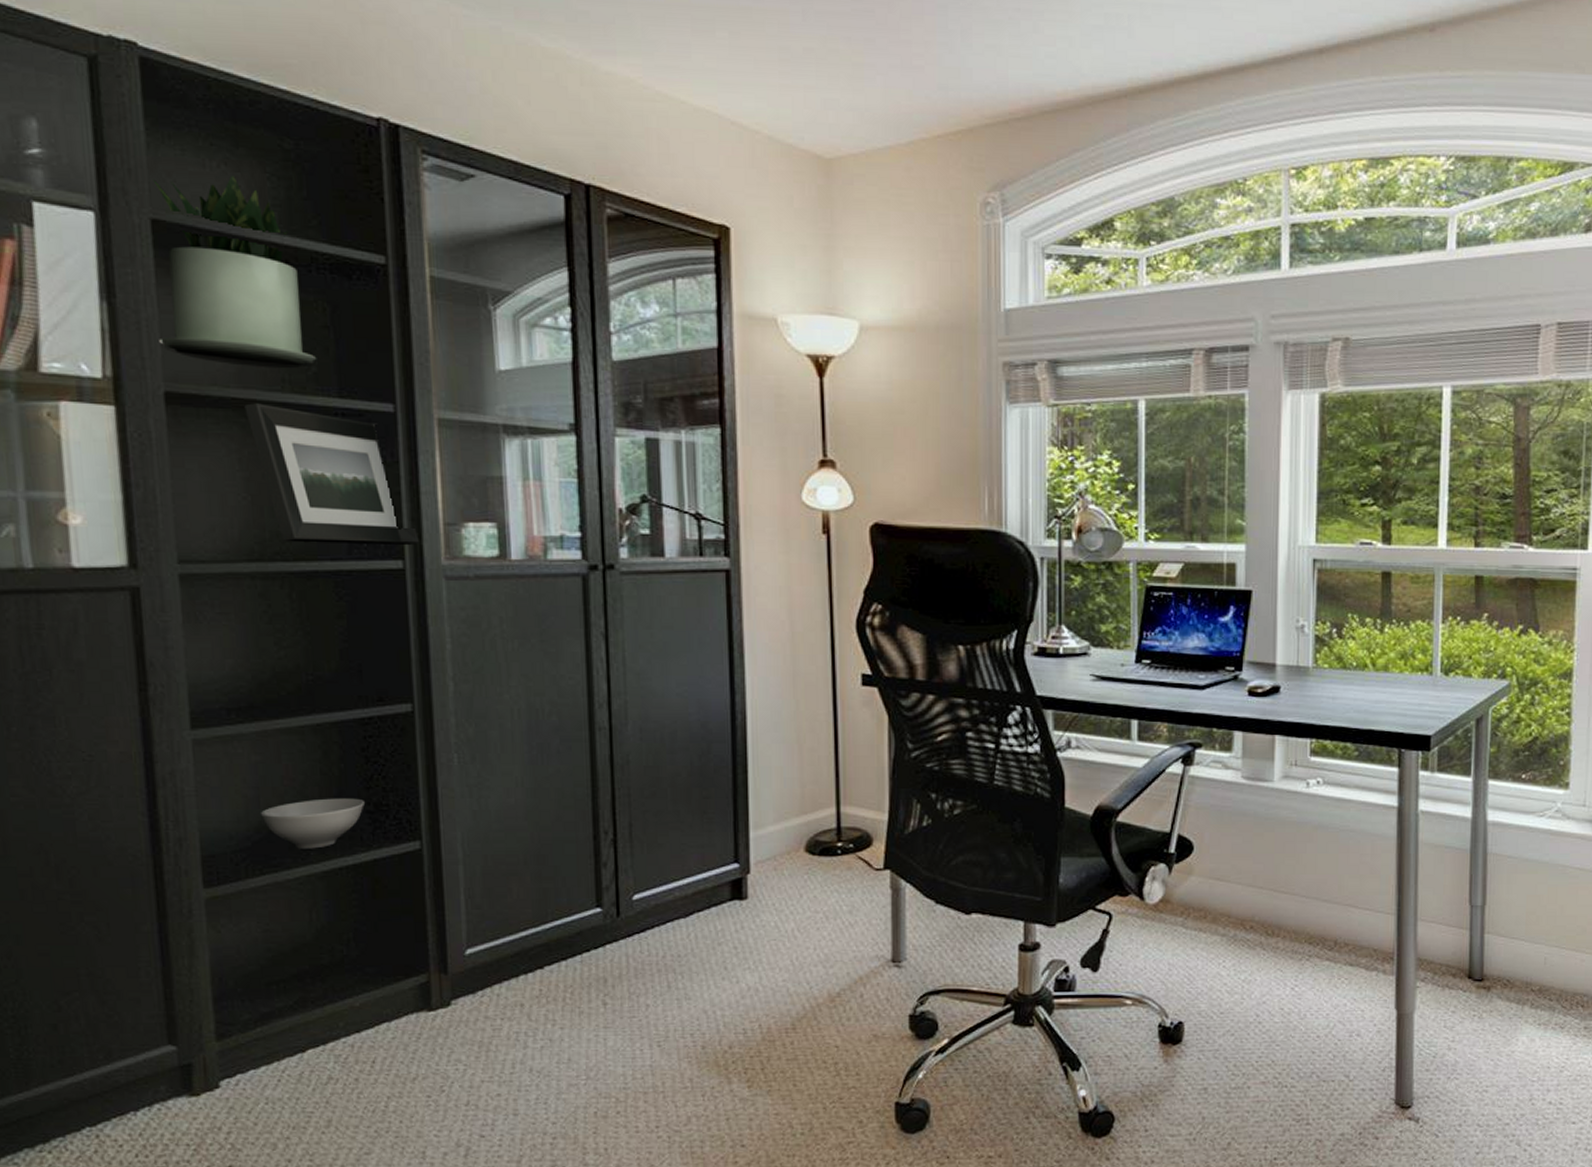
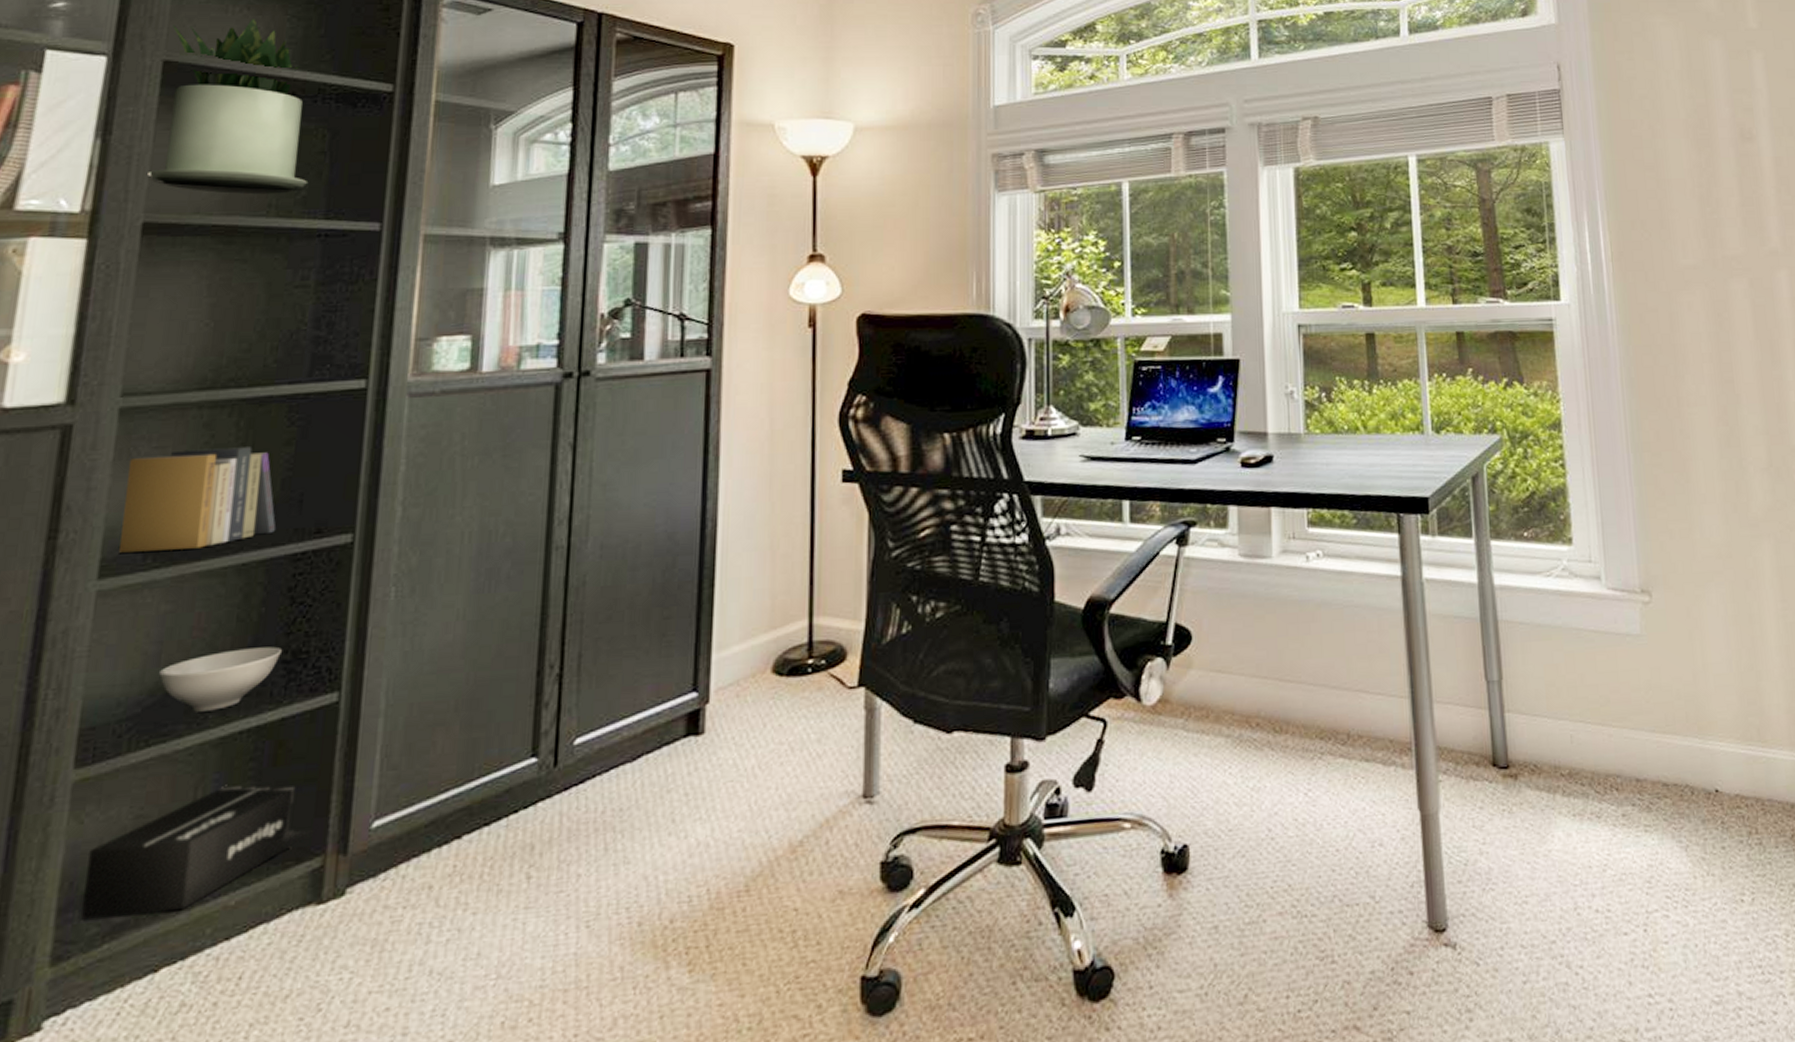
books: none [197,617,342,708] -> present [119,447,277,553]
box: none [229,910,417,1008] -> present [81,784,315,920]
picture frame: present [244,403,419,546] -> none [224,229,387,368]

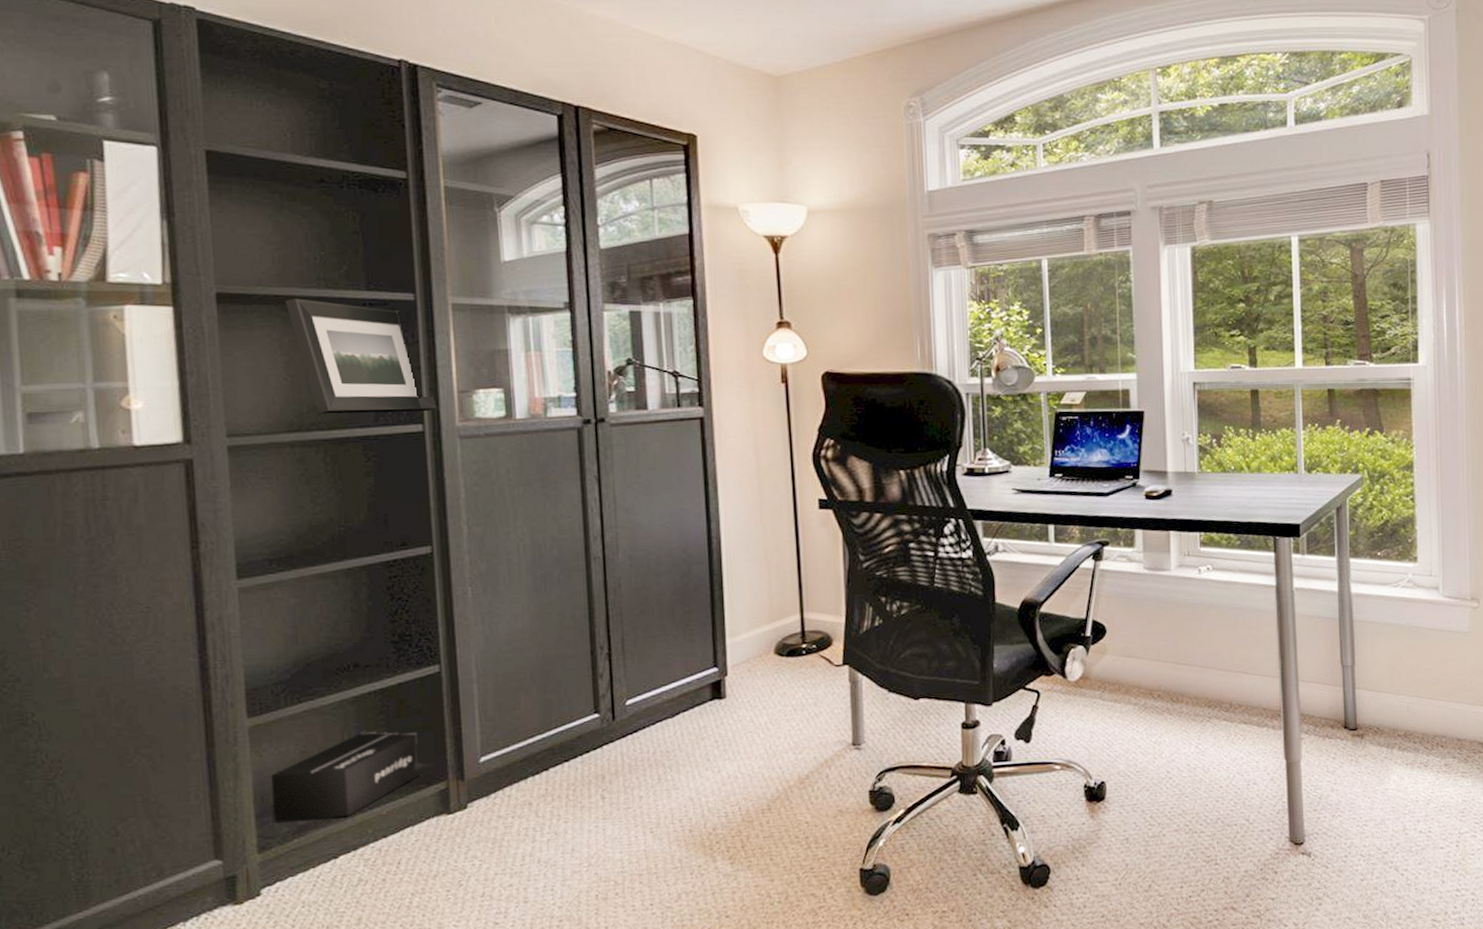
books: present [119,447,277,553] -> none [243,478,370,559]
planter: present [147,19,309,195] -> none [208,112,348,269]
bowl: present [158,646,283,712] -> none [297,631,391,678]
picture frame: none [224,229,387,368] -> present [285,298,436,414]

